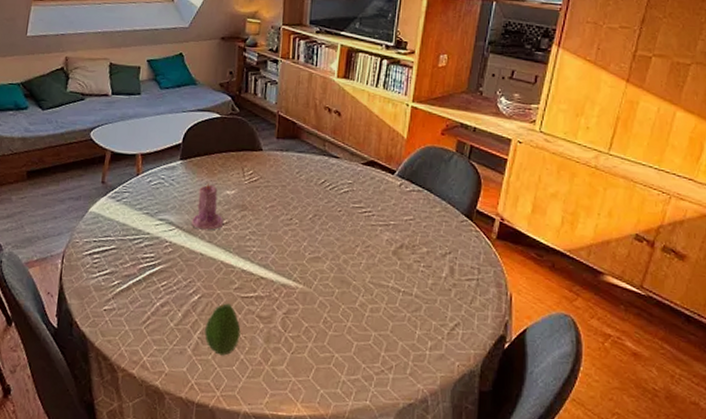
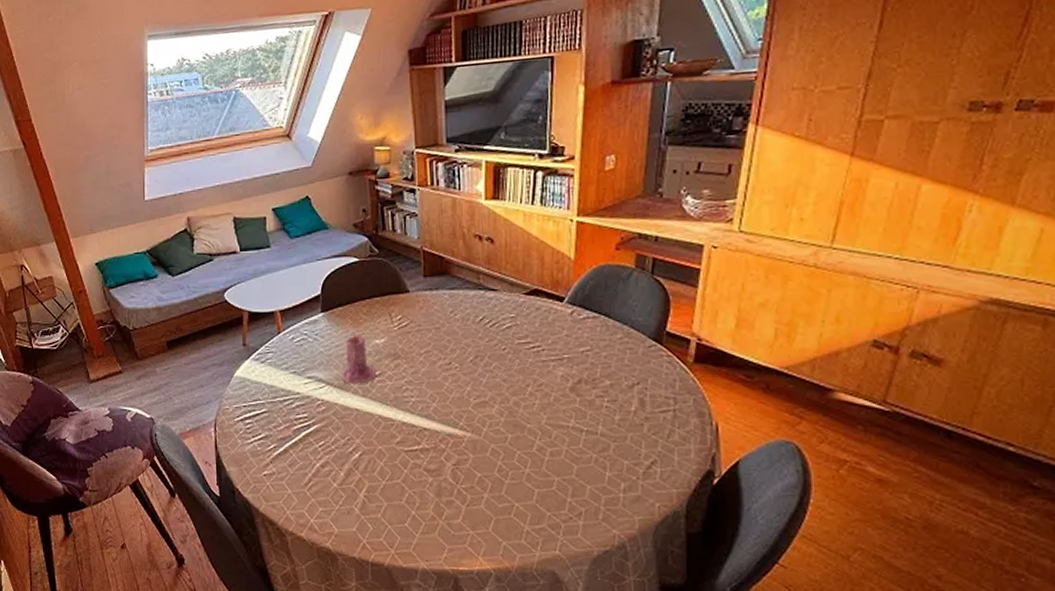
fruit: present [204,303,241,356] -> none [370,458,409,513]

